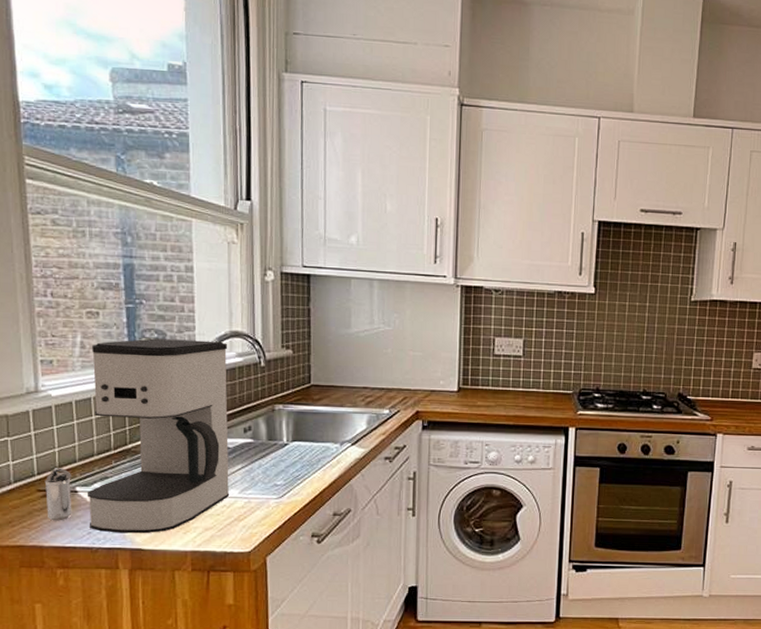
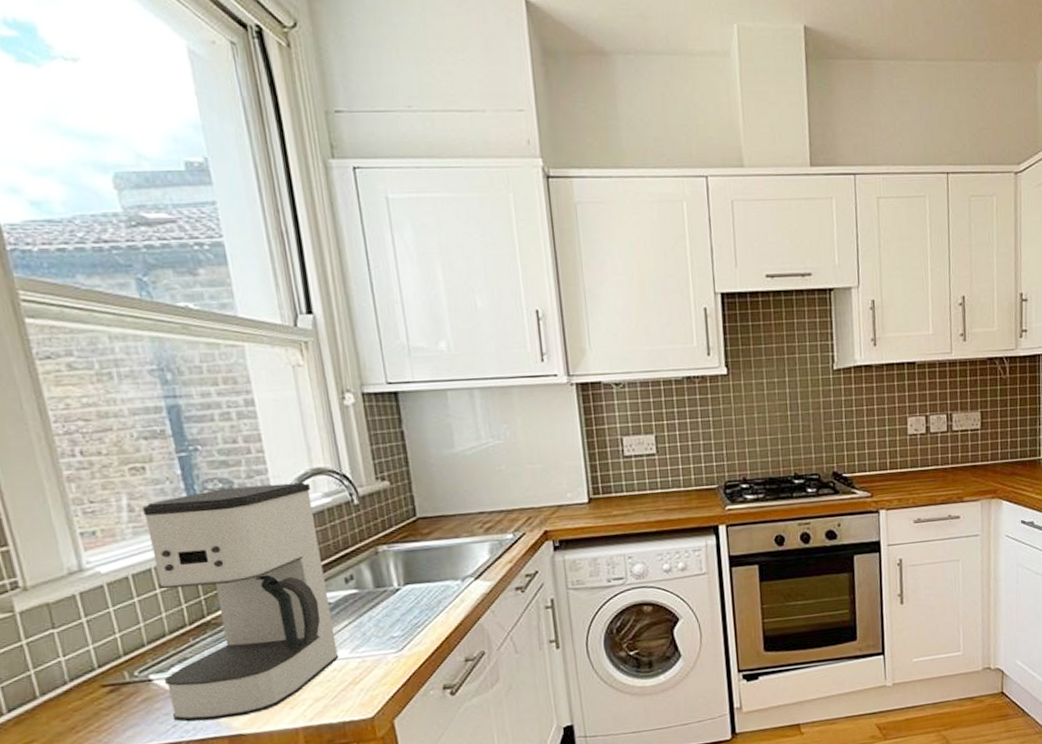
shaker: present [44,468,72,521] -> none [108,655,150,719]

